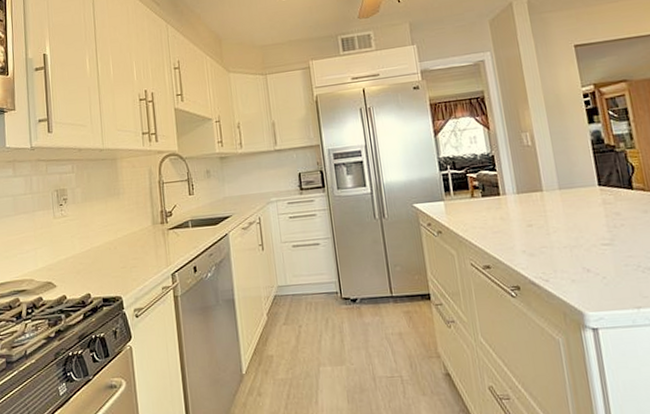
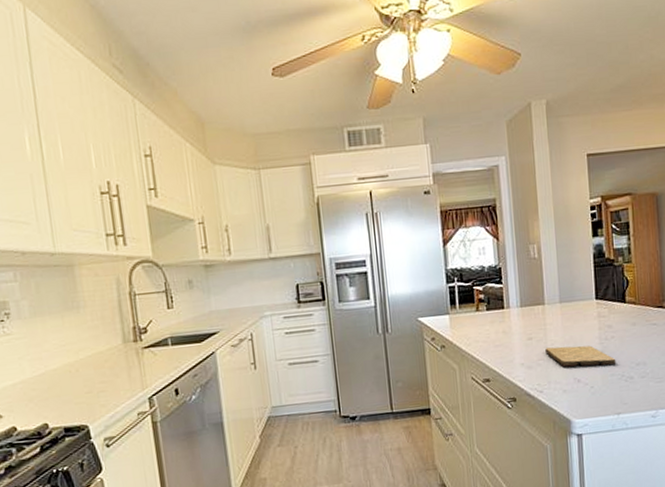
cutting board: none [547,233,630,256] -> present [545,345,616,367]

